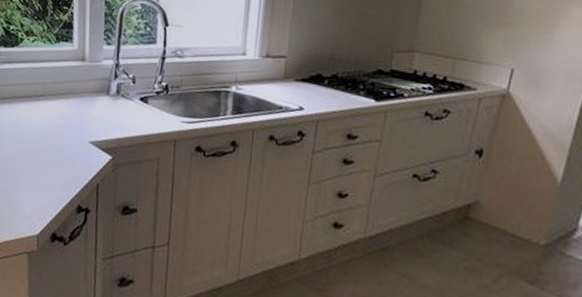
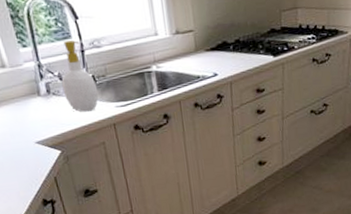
soap bottle: none [132,45,169,122] -> present [61,40,99,112]

